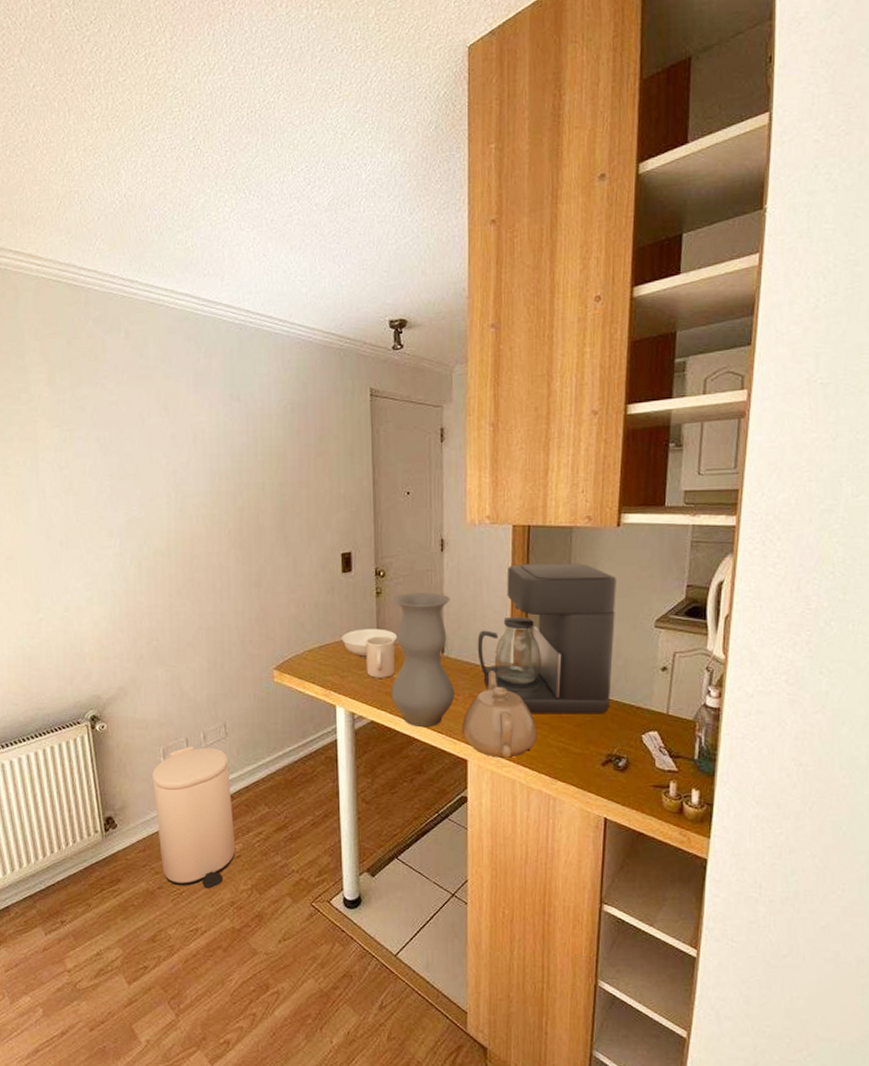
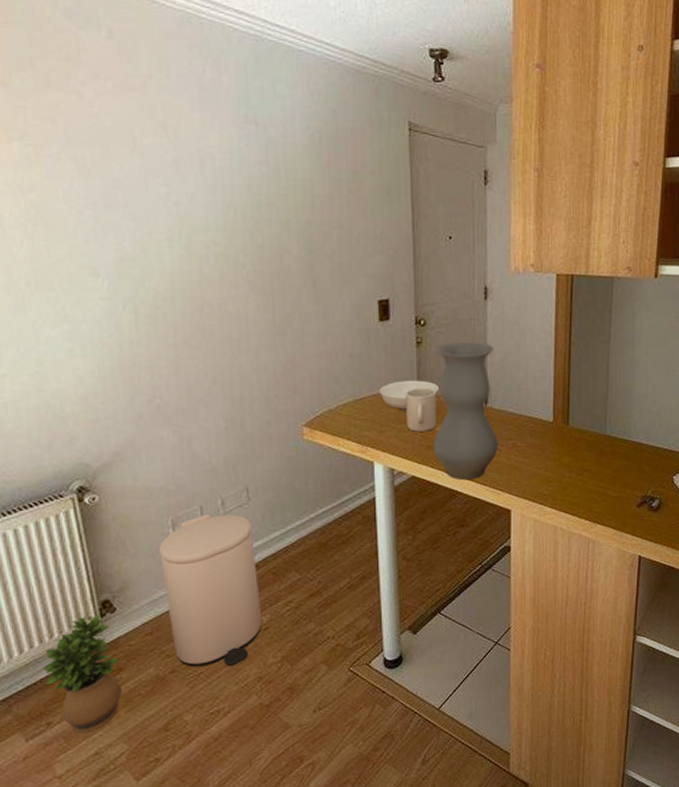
potted plant: none [60,829,119,934] -> present [43,614,122,733]
teapot: present [462,669,538,758] -> none [505,419,579,506]
coffee maker: present [477,563,616,714] -> none [521,313,653,461]

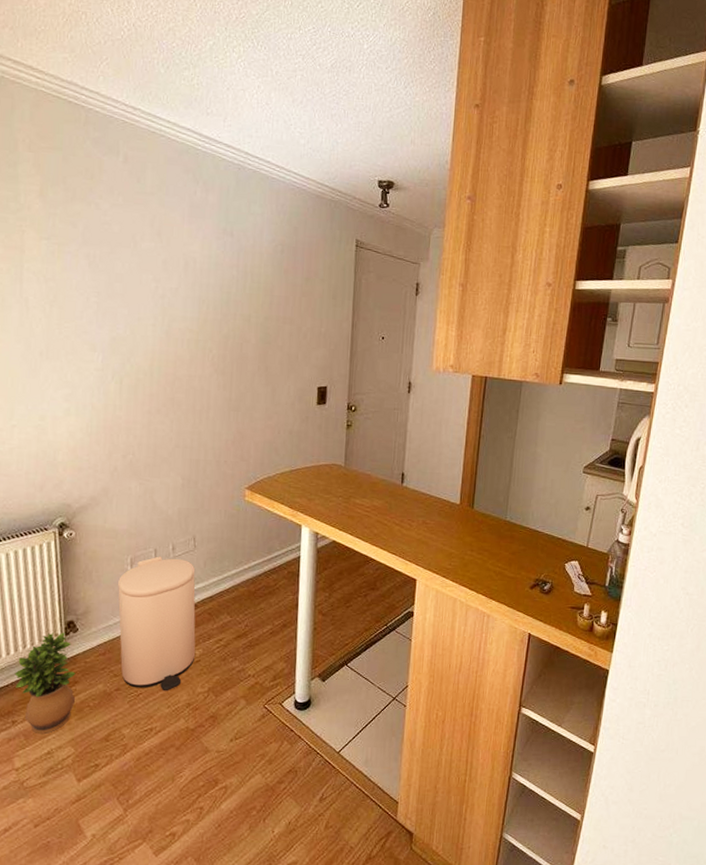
bowl: present [379,380,439,411] -> none [312,457,362,484]
cup: present [406,388,436,432] -> none [332,465,360,503]
vase: present [432,342,498,480] -> none [353,427,413,548]

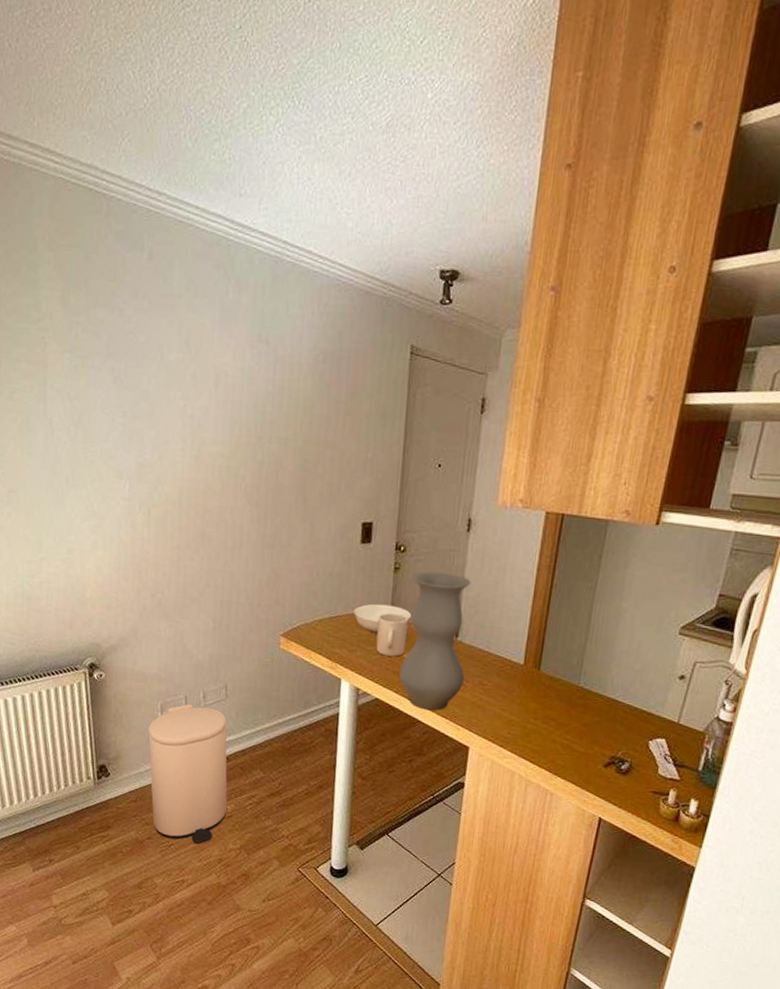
potted plant: present [15,632,76,734] -> none [50,775,109,875]
bowl: none [312,457,362,484] -> present [354,603,411,634]
cup: none [332,465,360,503] -> present [376,613,408,657]
vase: none [353,427,413,548] -> present [398,571,471,710]

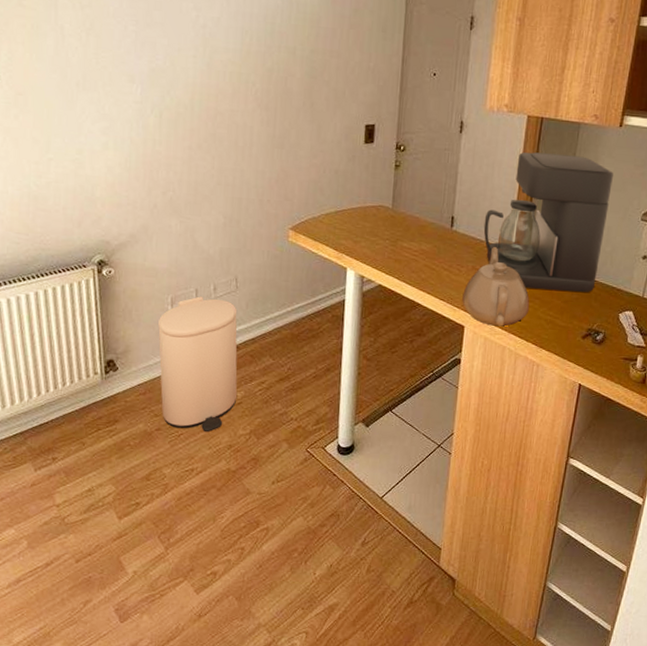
bowl: present [354,603,411,634] -> none [358,198,411,226]
cup: present [376,613,408,657] -> none [379,206,408,246]
vase: present [398,571,471,710] -> none [400,168,464,294]
teapot: none [467,659,544,750] -> present [462,246,530,327]
coffee maker: none [492,553,647,716] -> present [483,152,613,293]

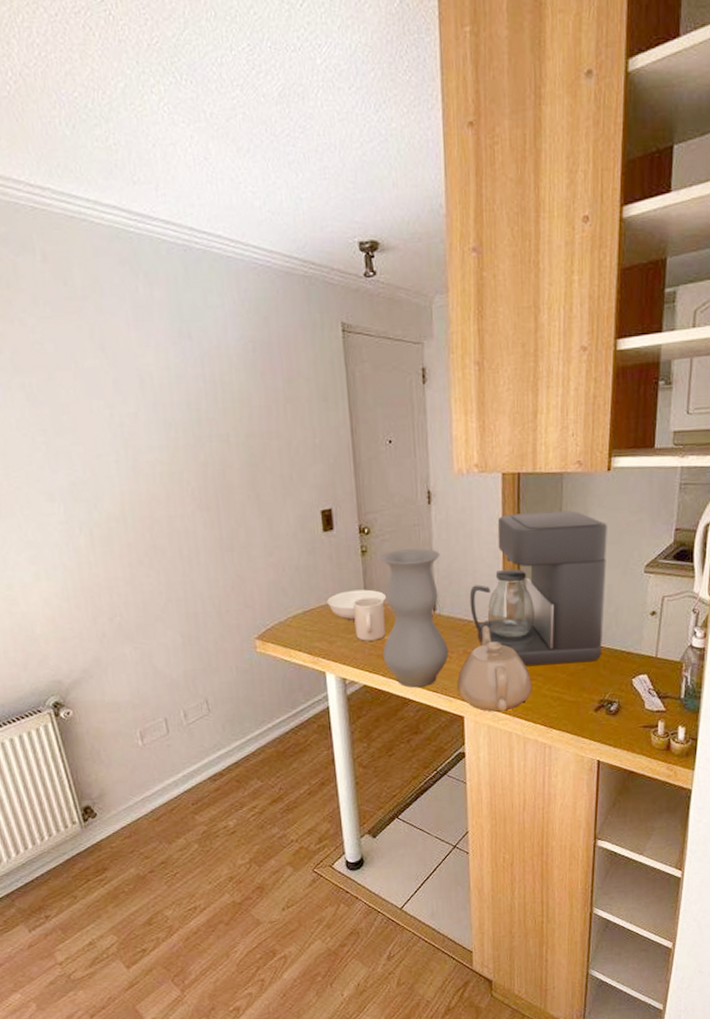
pedal bin: present [158,296,238,433] -> none [130,725,230,868]
bowl: none [358,198,411,226] -> present [327,589,386,621]
cup: none [379,206,408,246] -> present [353,597,386,641]
vase: none [400,168,464,294] -> present [380,548,449,688]

